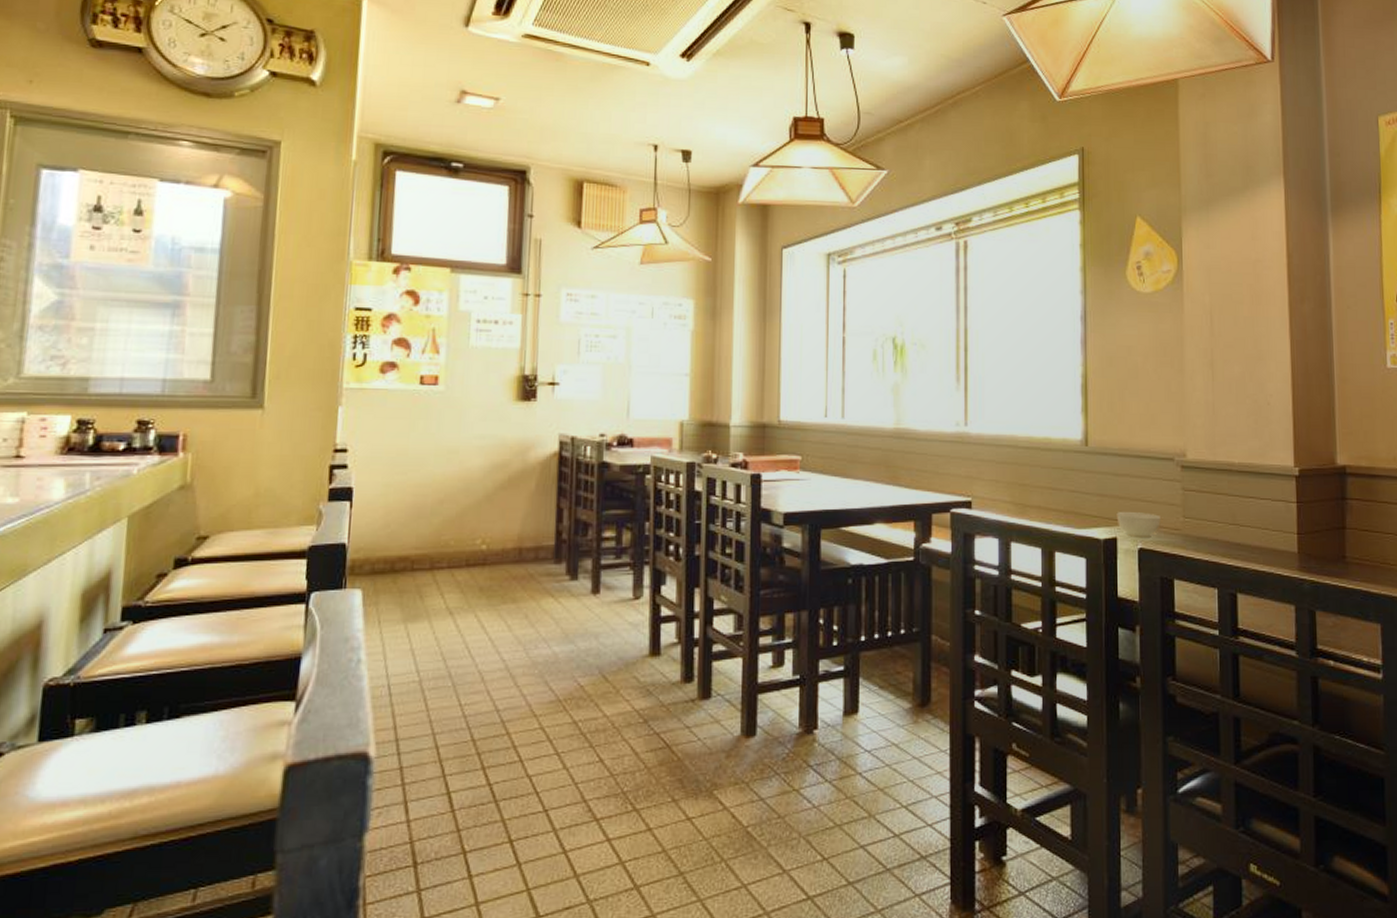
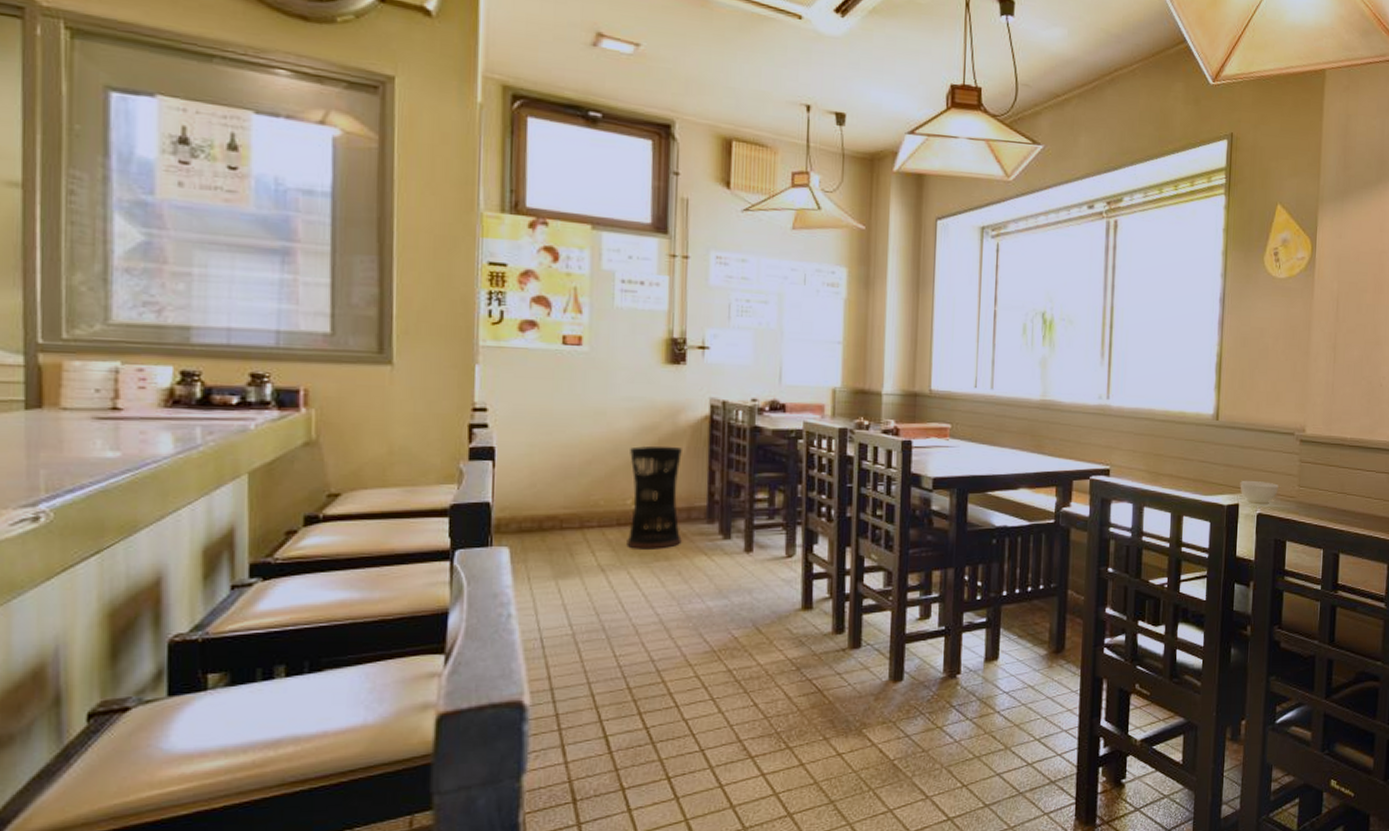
umbrella stand: none [475,483,531,591] -> present [627,445,682,549]

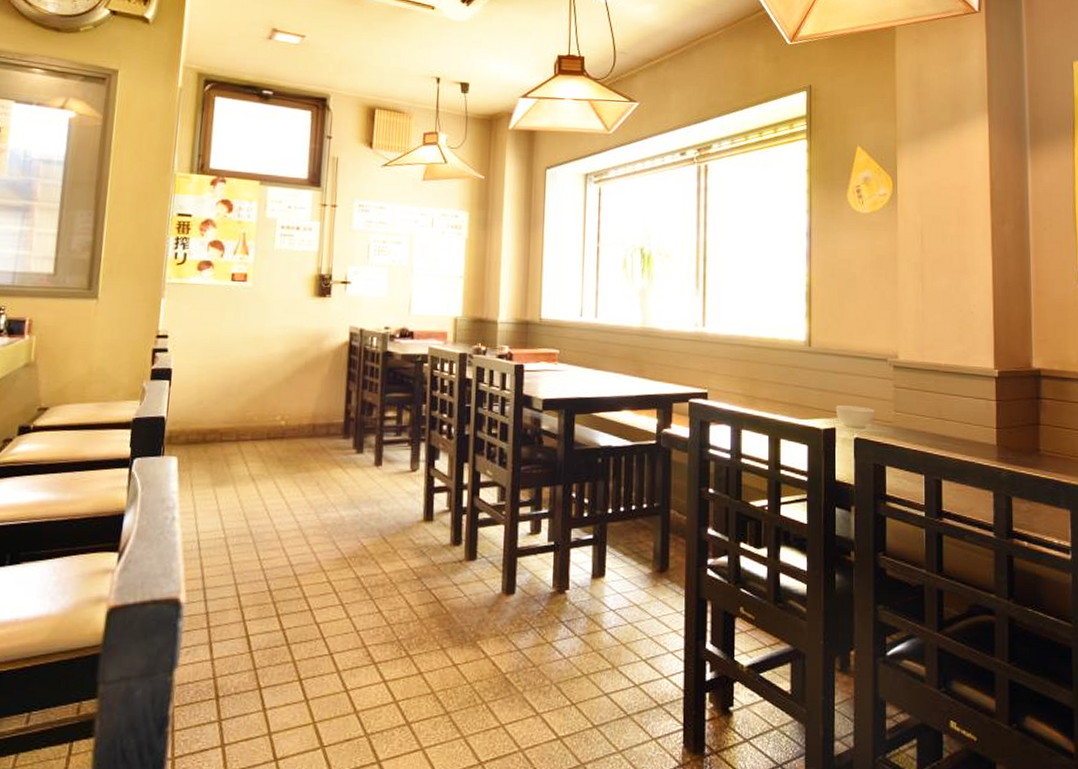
umbrella stand: present [627,445,682,549] -> none [274,368,325,462]

